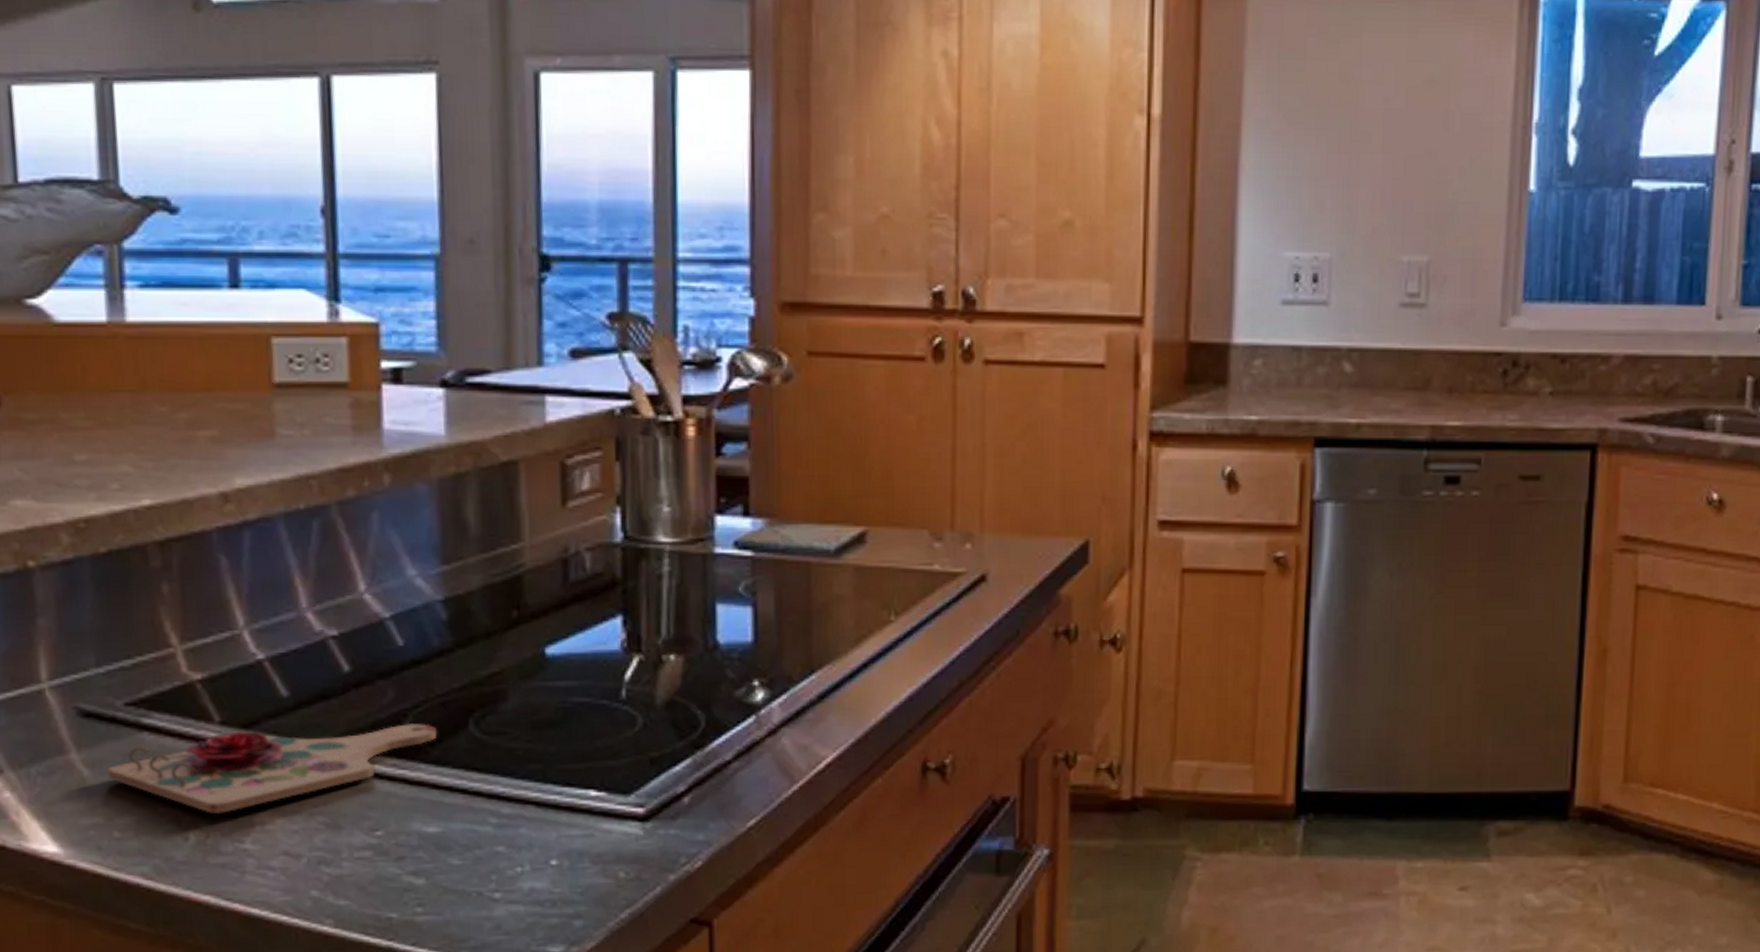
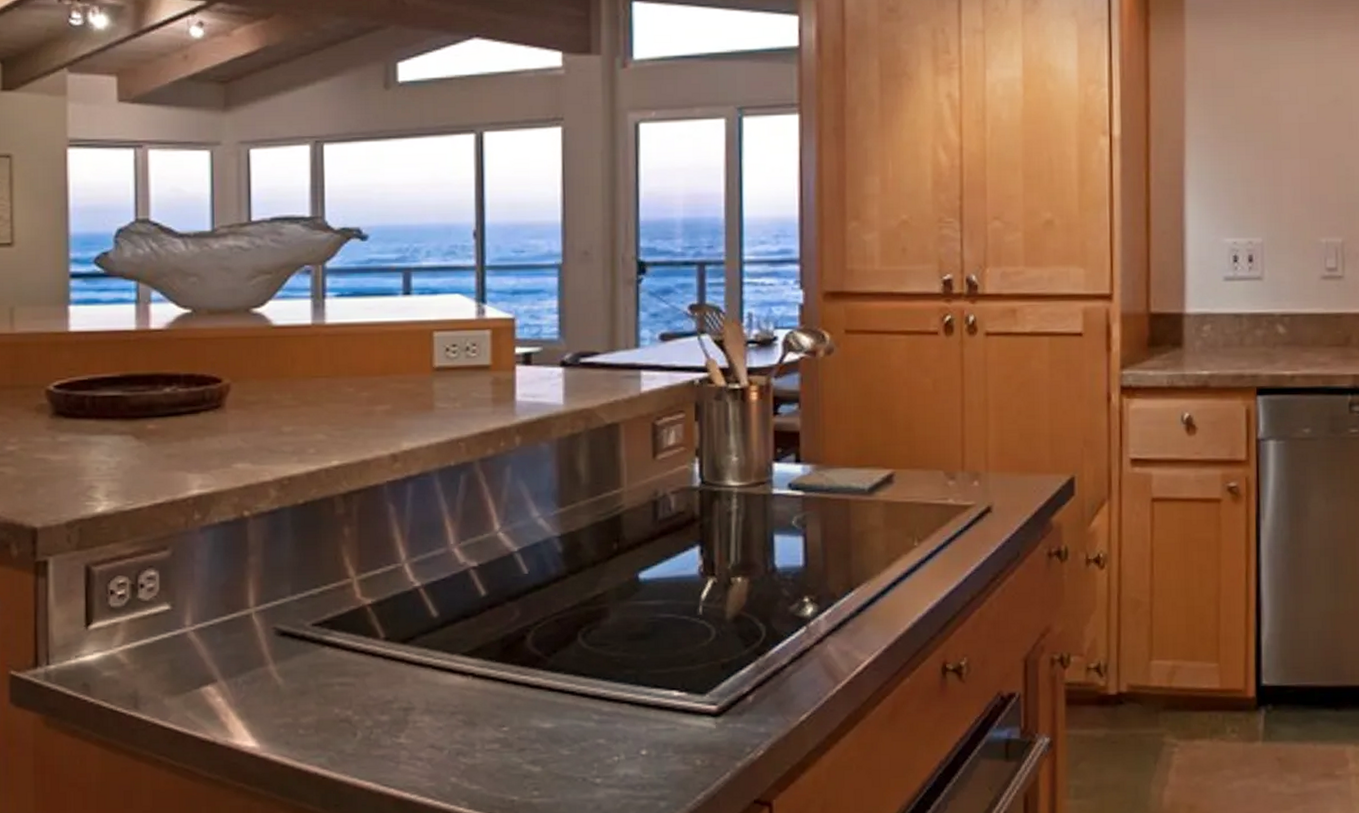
cutting board: present [108,723,436,814] -> none [297,637,552,714]

